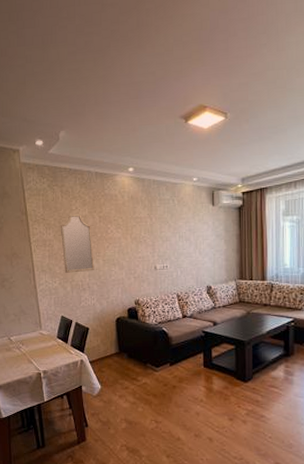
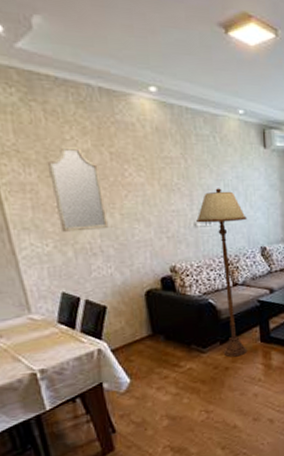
floor lamp: none [156,239,196,378] -> present [196,188,248,357]

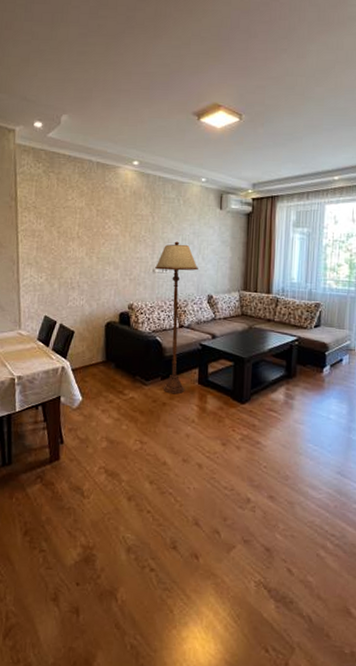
home mirror: present [47,145,109,232] -> none [52,204,88,269]

